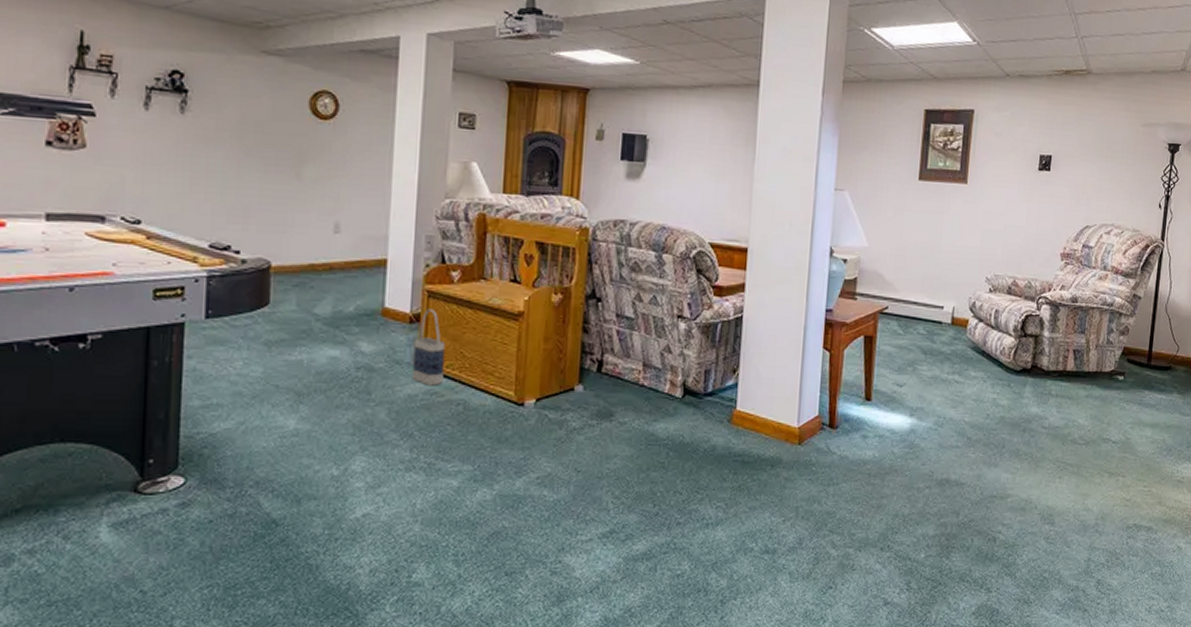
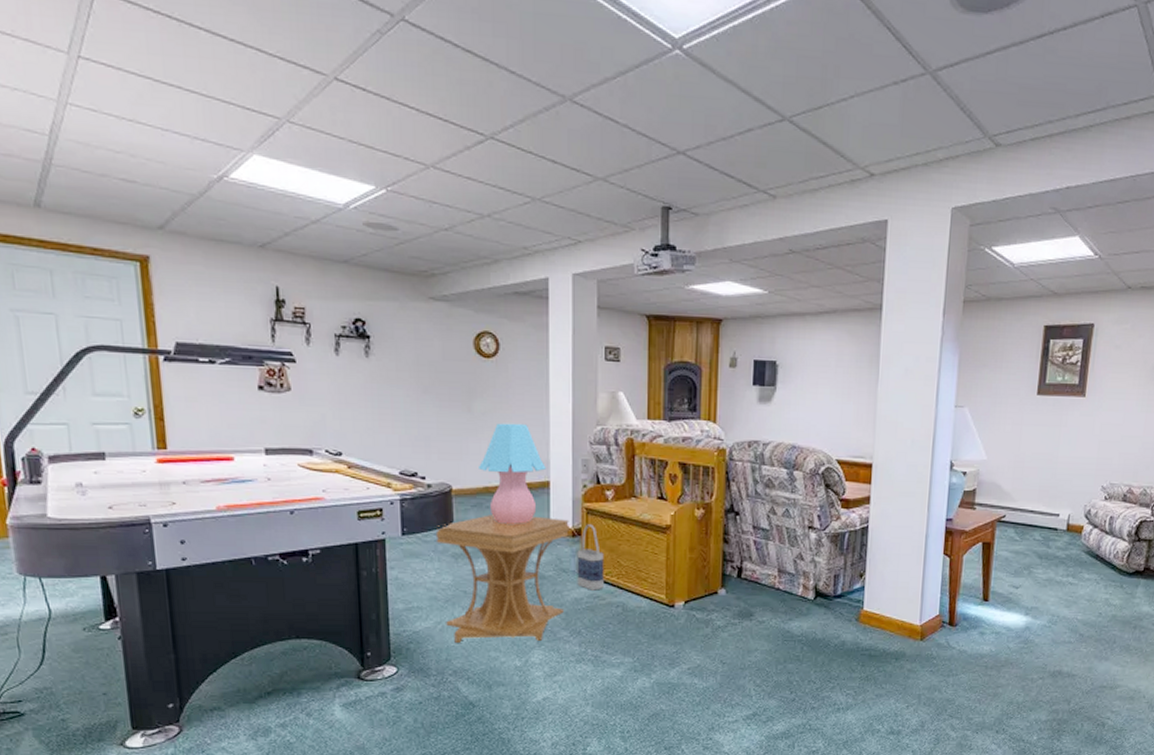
side table: none [246,296,407,447] -> present [435,515,569,643]
table lamp: none [305,192,384,308] -> present [479,423,546,524]

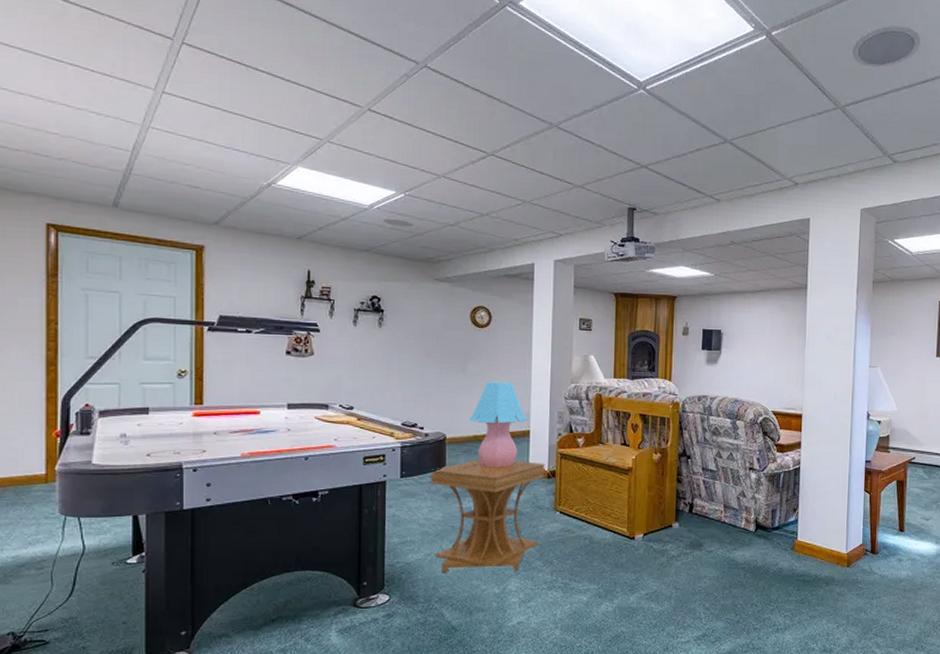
bag: present [577,524,604,591] -> none [551,467,575,525]

